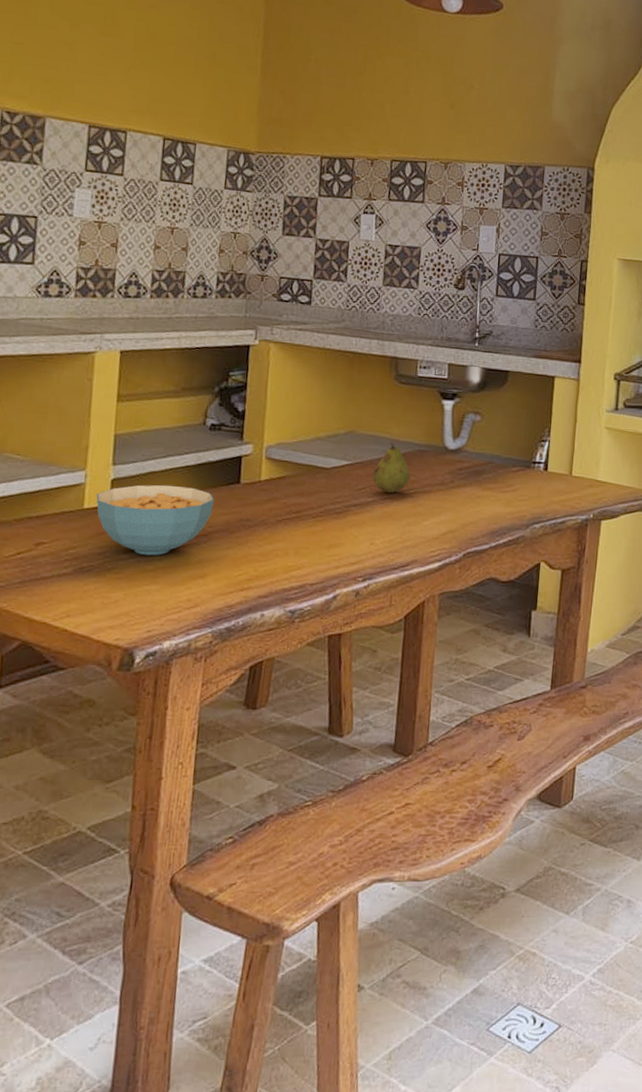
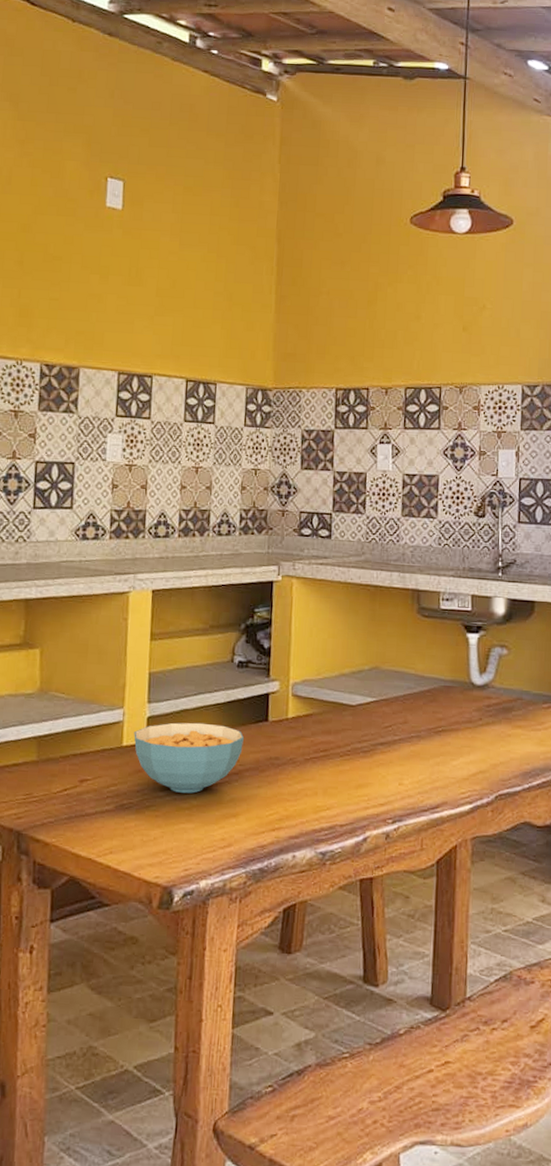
fruit: present [372,442,411,493] -> none [398,678,437,731]

